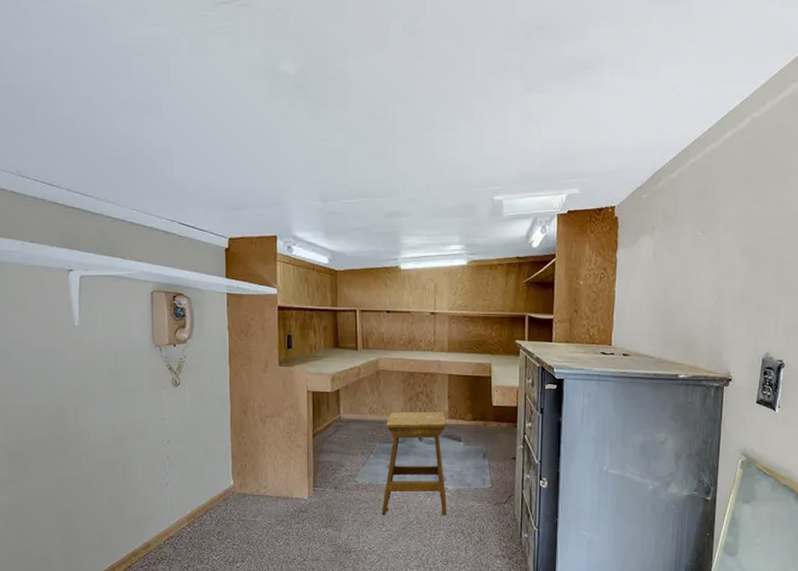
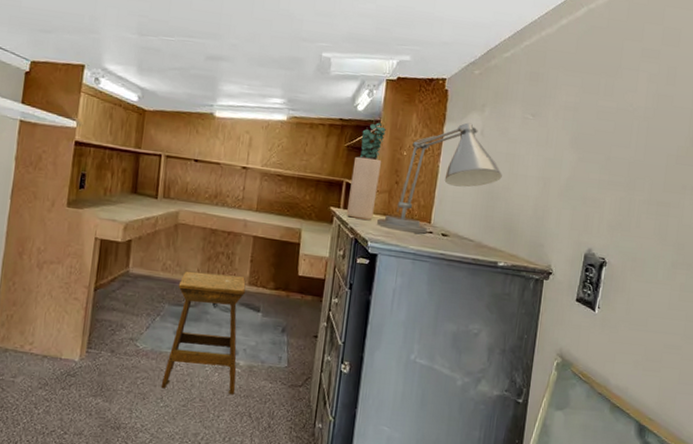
vase: none [531,251,561,349] -> present [346,117,386,221]
desk lamp: none [560,246,677,357] -> present [376,122,502,234]

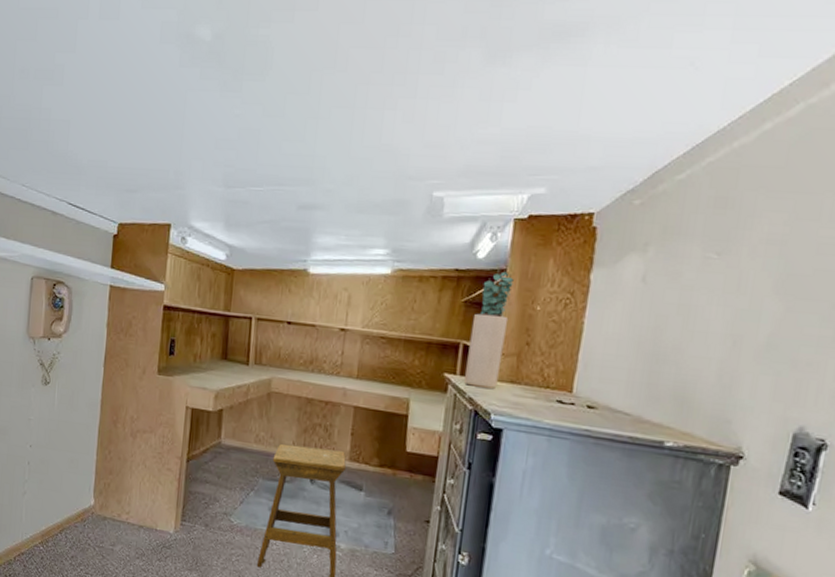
desk lamp: present [376,122,502,234] -> none [501,267,672,406]

